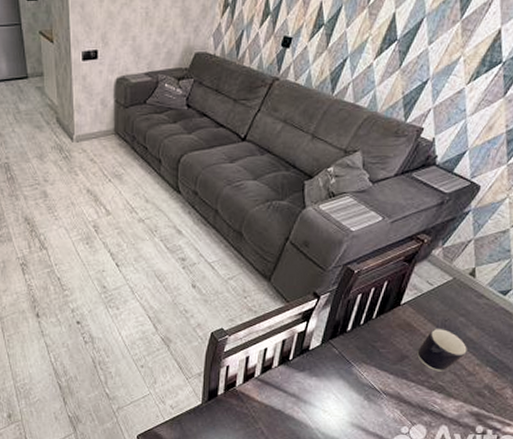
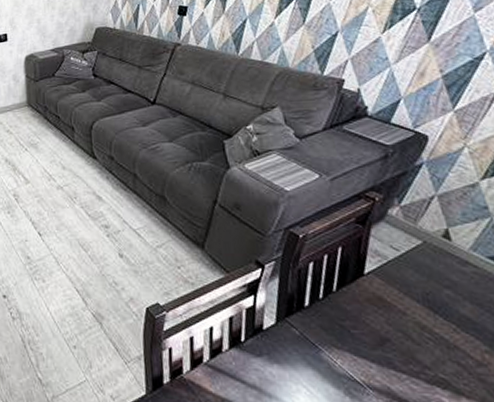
mug: present [417,328,469,372] -> none [400,303,469,360]

